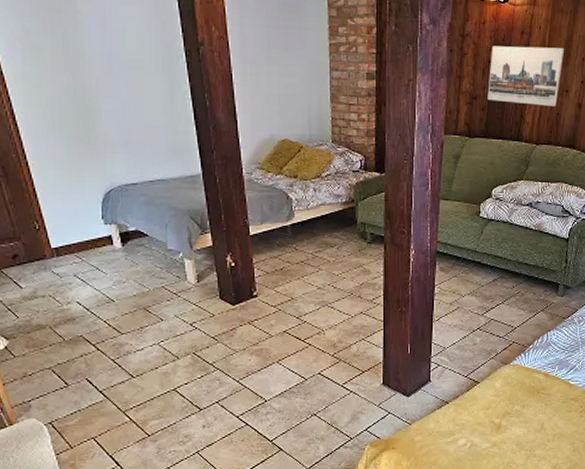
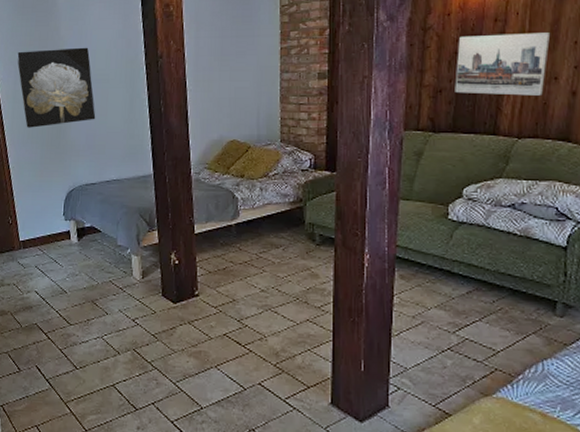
wall art: none [21,23,131,119] -> present [16,47,96,128]

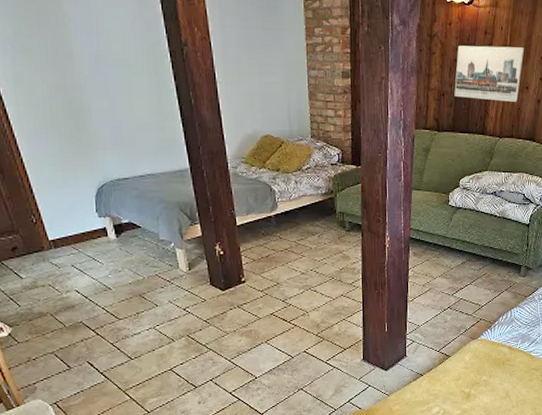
wall art: present [16,47,96,128] -> none [9,25,120,117]

